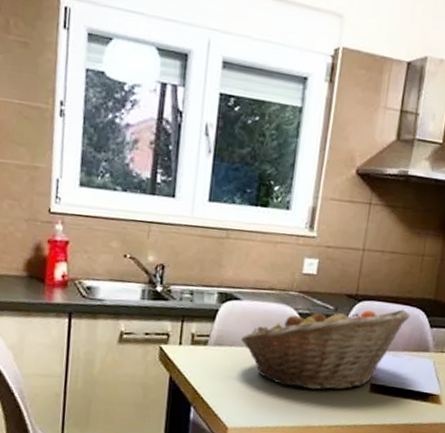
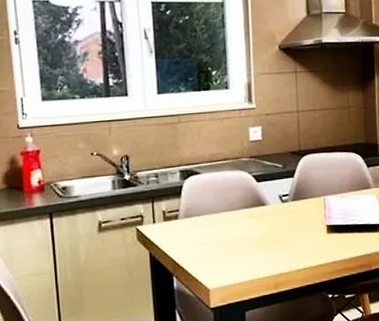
fruit basket: present [241,307,410,390] -> none [207,156,349,243]

